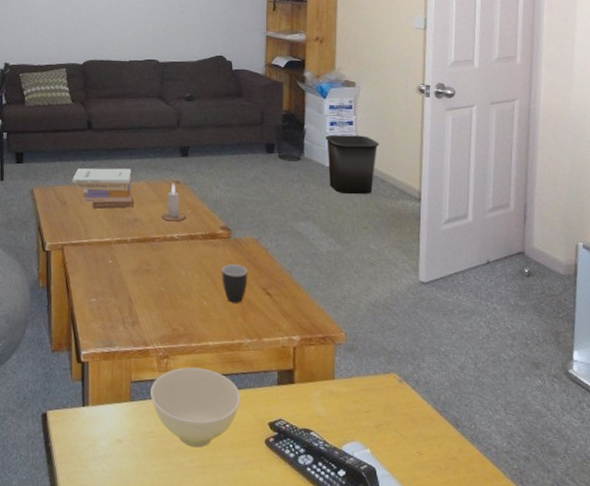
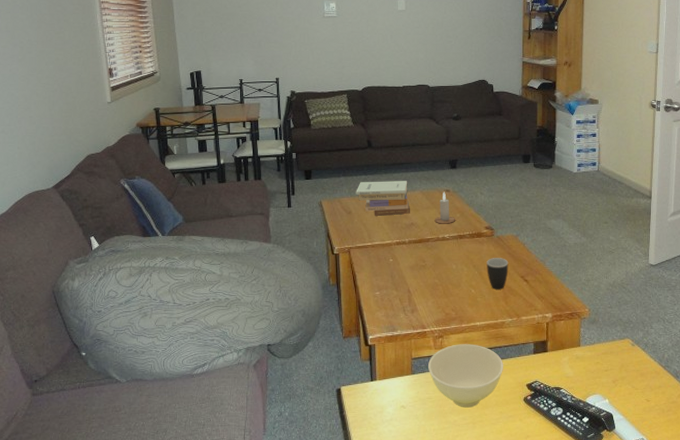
waste bin: present [325,134,380,194] -> none [573,145,618,194]

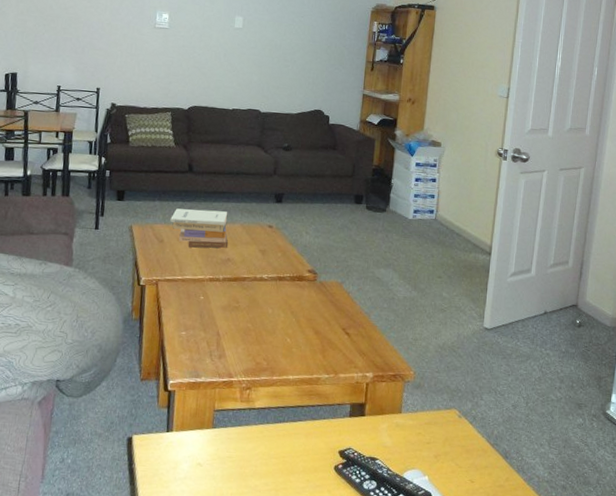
bowl: present [428,344,504,408] -> none [231,398,316,472]
candle: present [434,191,455,224] -> none [253,227,276,263]
mug: present [487,258,509,290] -> none [305,305,330,341]

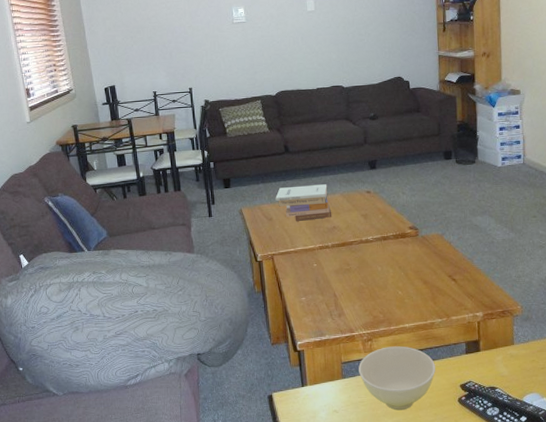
bowl: none [231,398,316,472] -> present [358,346,436,411]

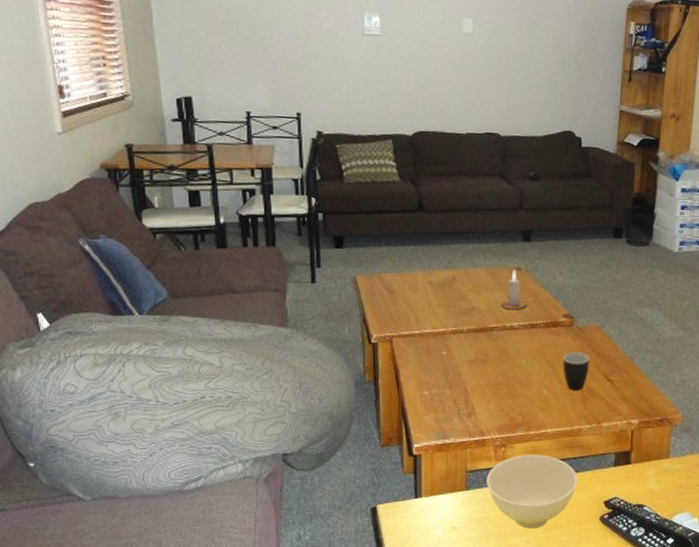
books: present [275,184,332,221] -> none [401,253,472,298]
candle: none [356,193,378,226] -> present [500,269,527,310]
mug: none [412,258,436,290] -> present [563,352,590,390]

